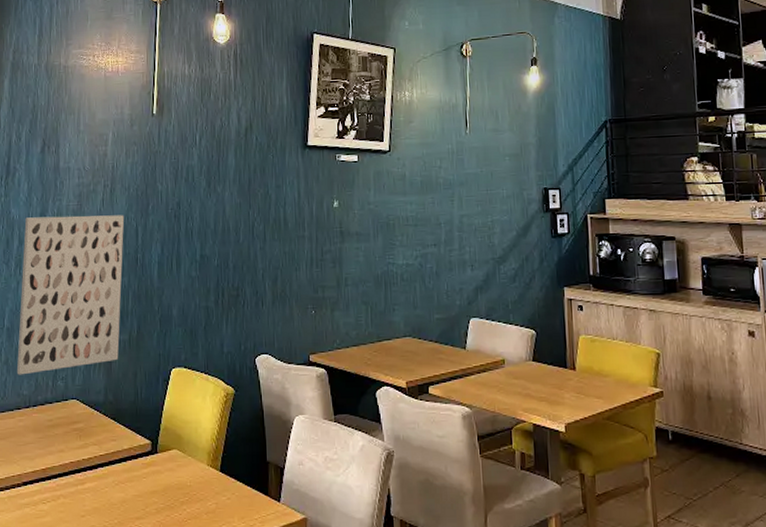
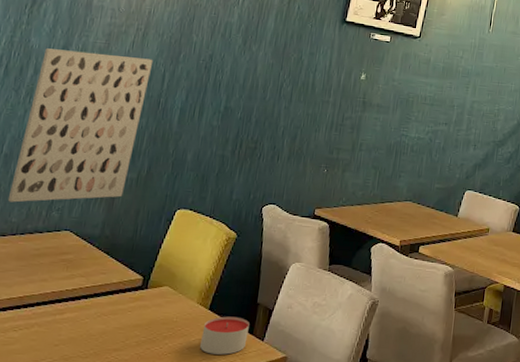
candle: none [217,477,263,519] -> present [200,316,250,355]

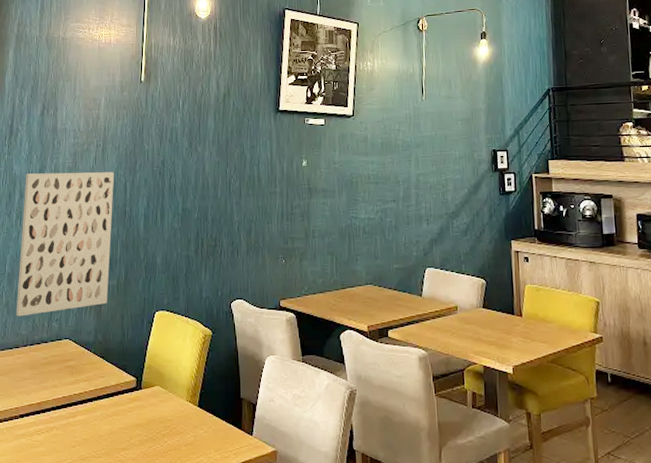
candle: present [200,316,250,355] -> none [195,412,237,450]

